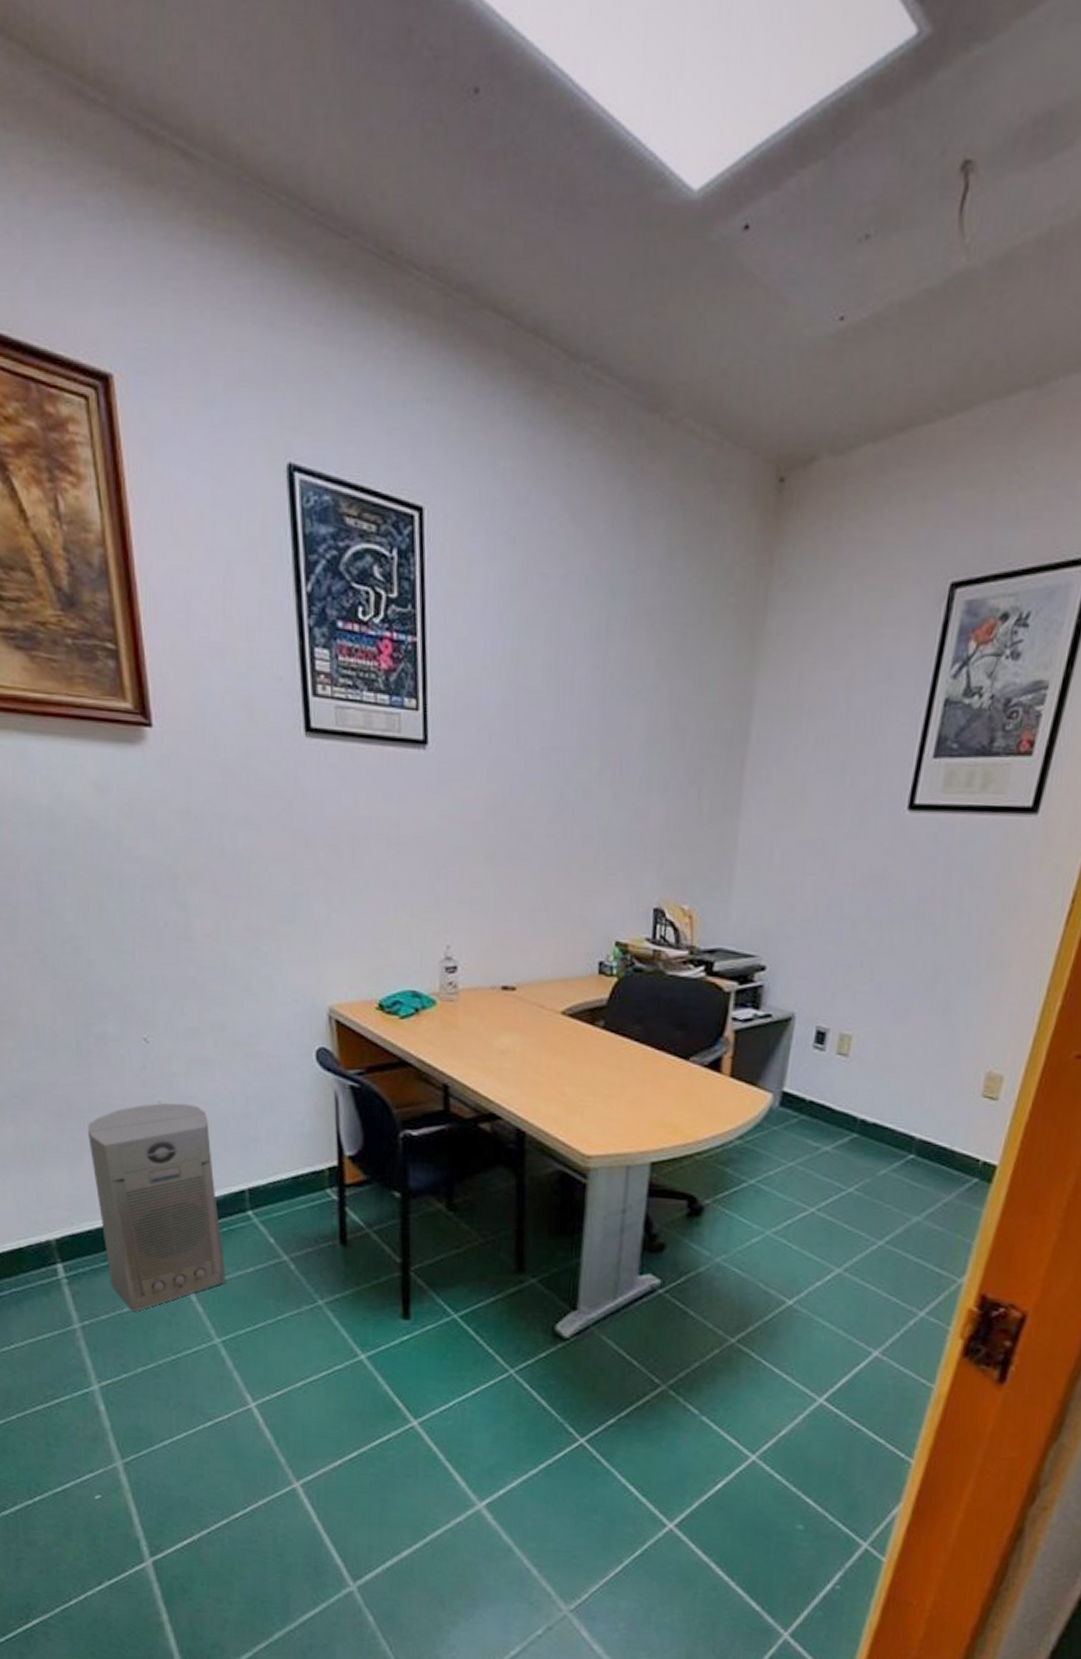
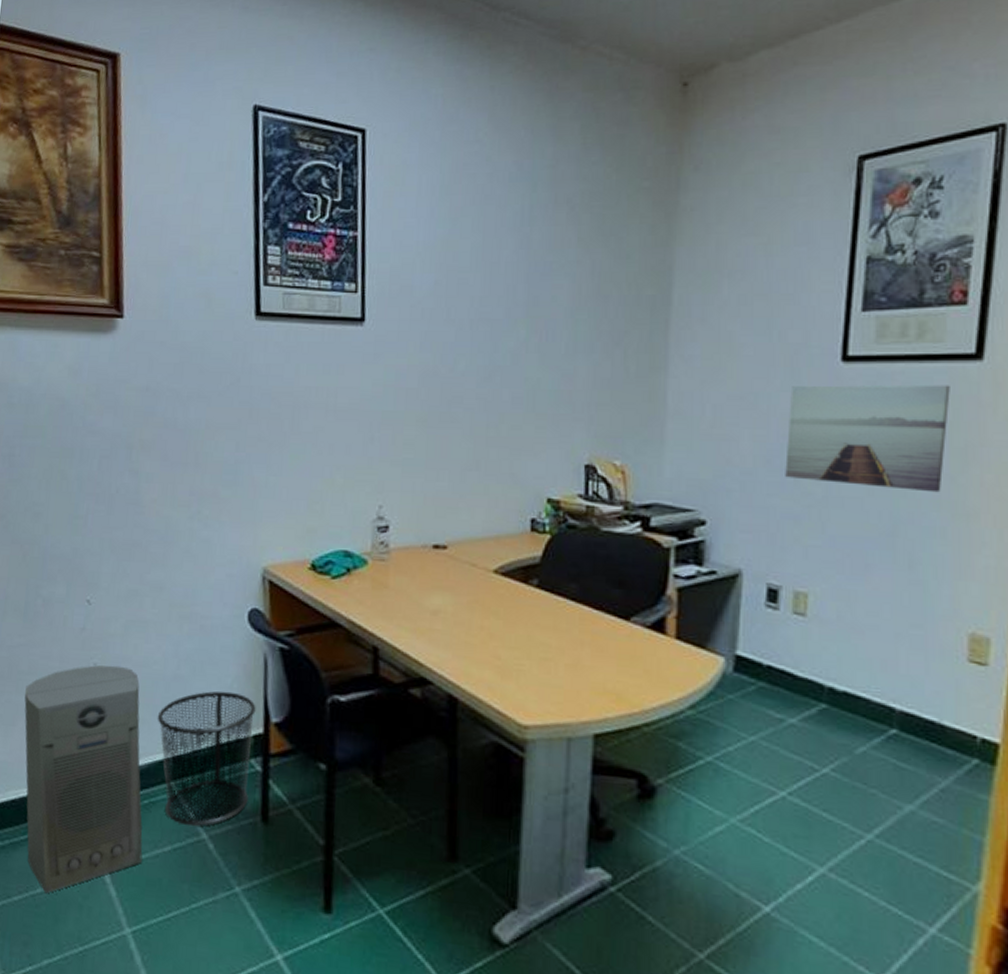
waste bin: none [229,1127,329,1250] -> present [157,691,256,827]
wall art: none [843,834,1004,943] -> present [785,384,950,493]

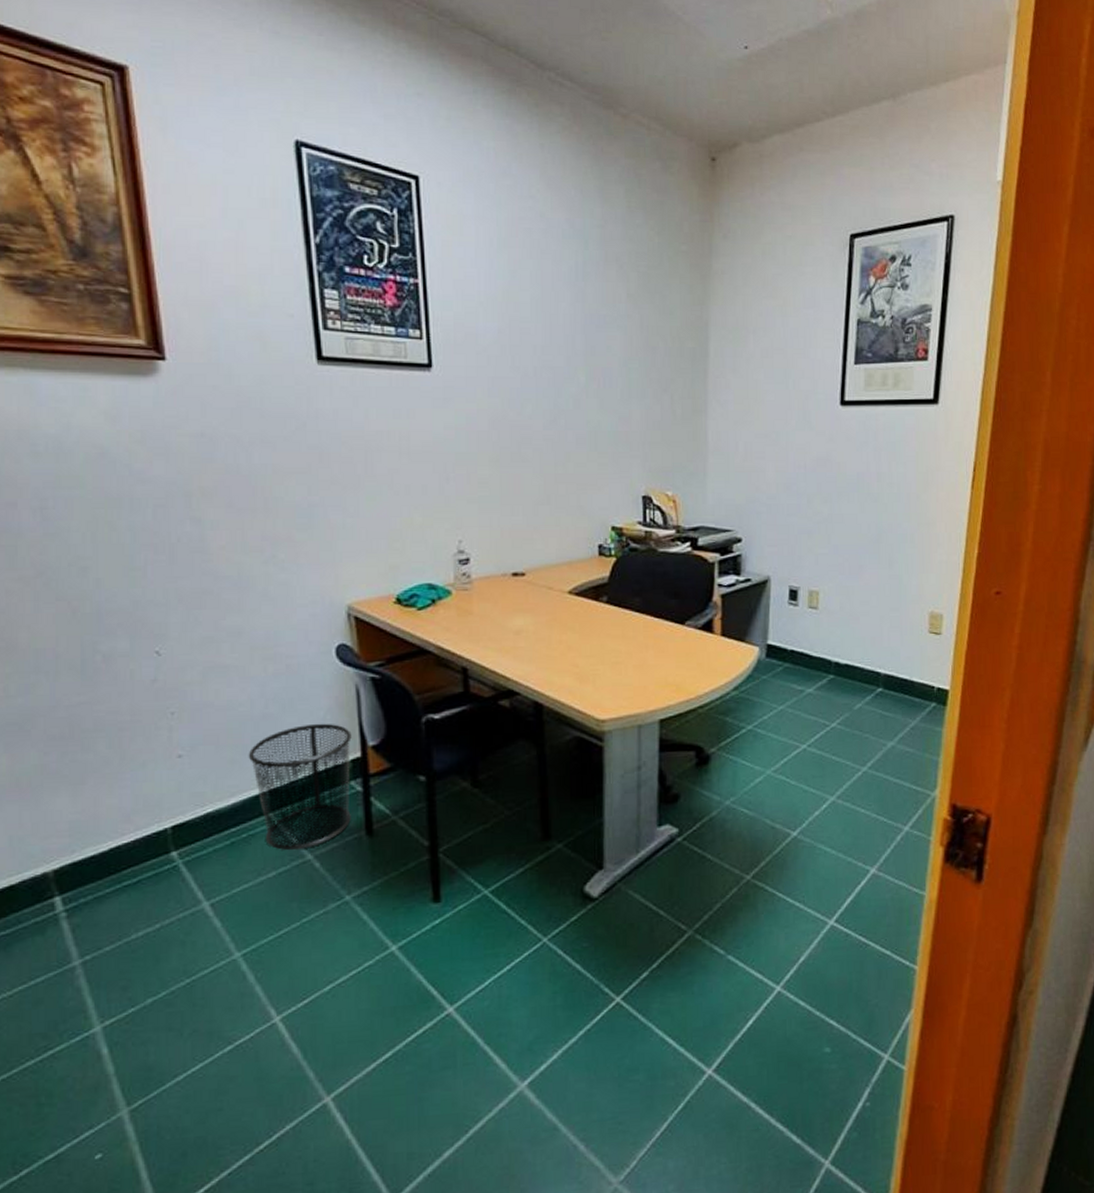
air purifier: present [24,665,143,894] -> none [92,712,246,938]
wall art: present [785,384,950,493] -> none [800,423,916,508]

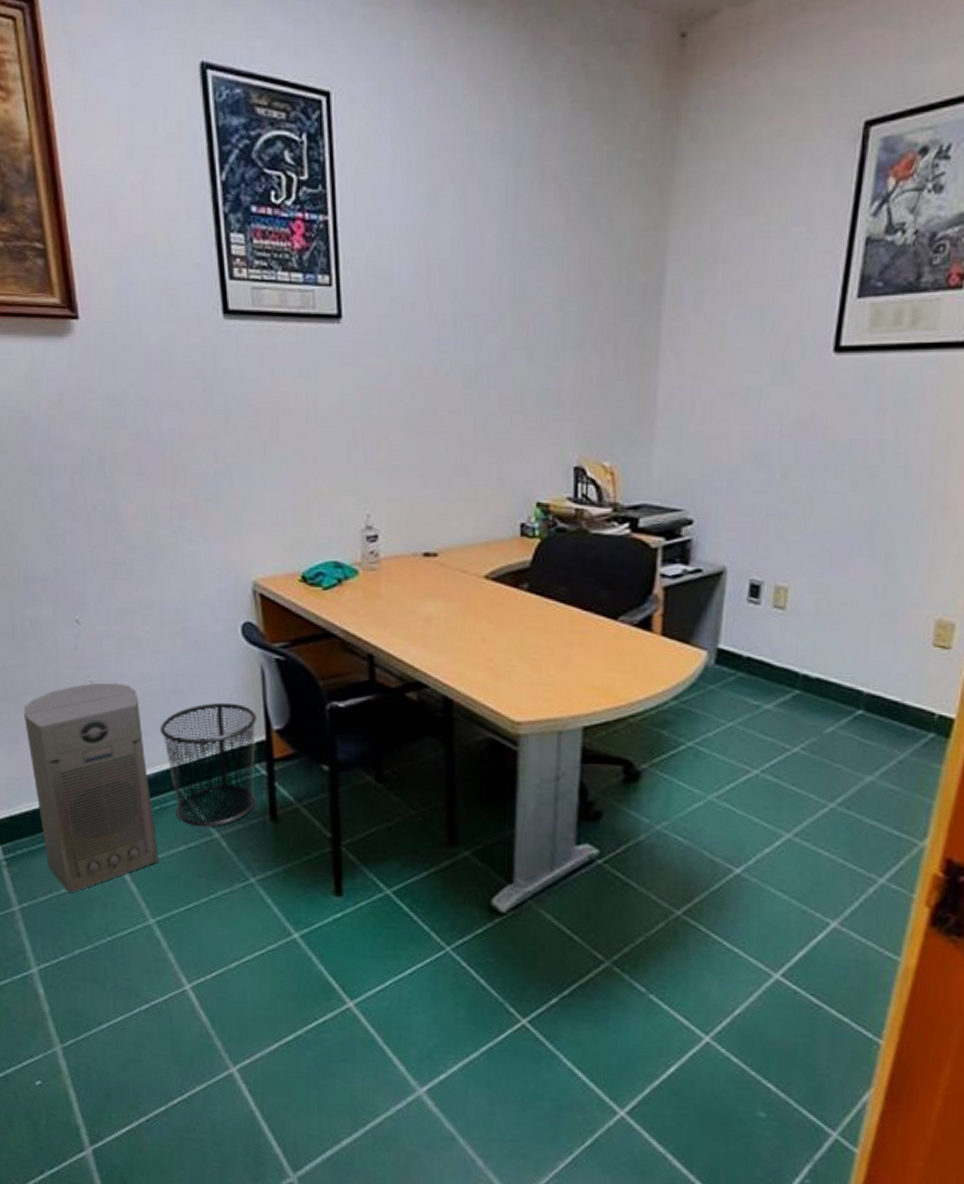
air purifier: none [92,712,246,938] -> present [23,682,159,894]

